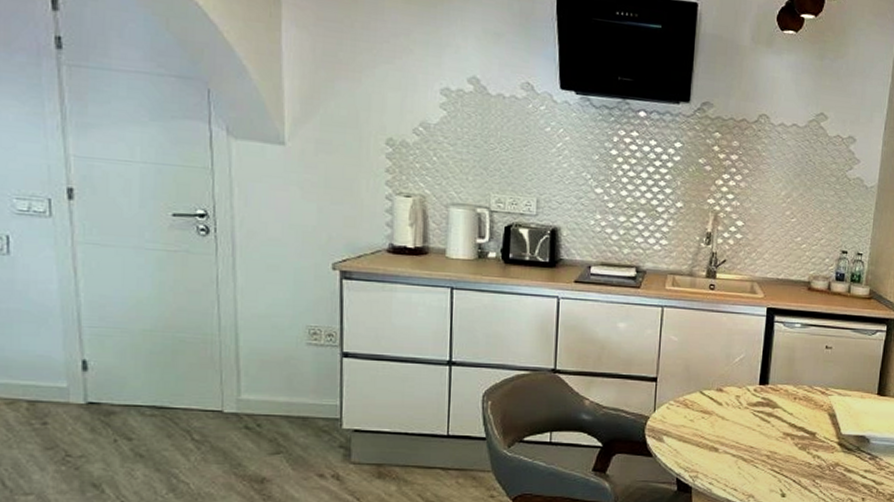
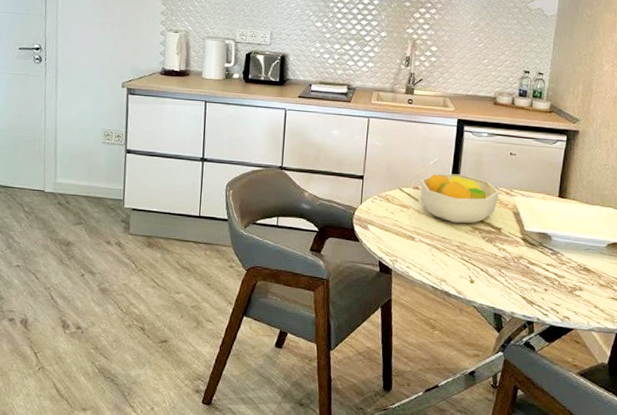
fruit bowl: none [724,372,814,430] -> present [420,173,500,224]

